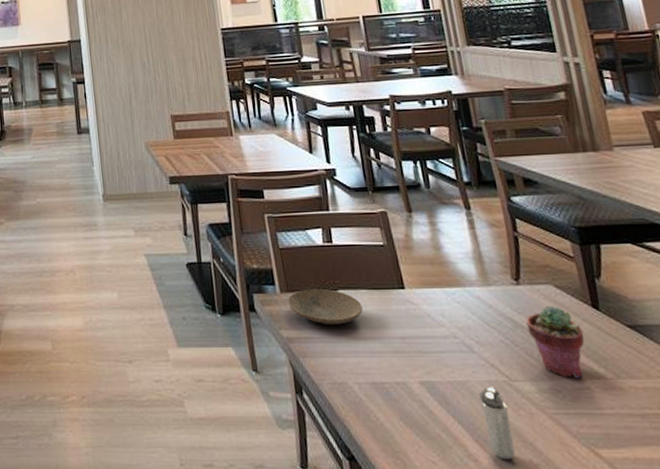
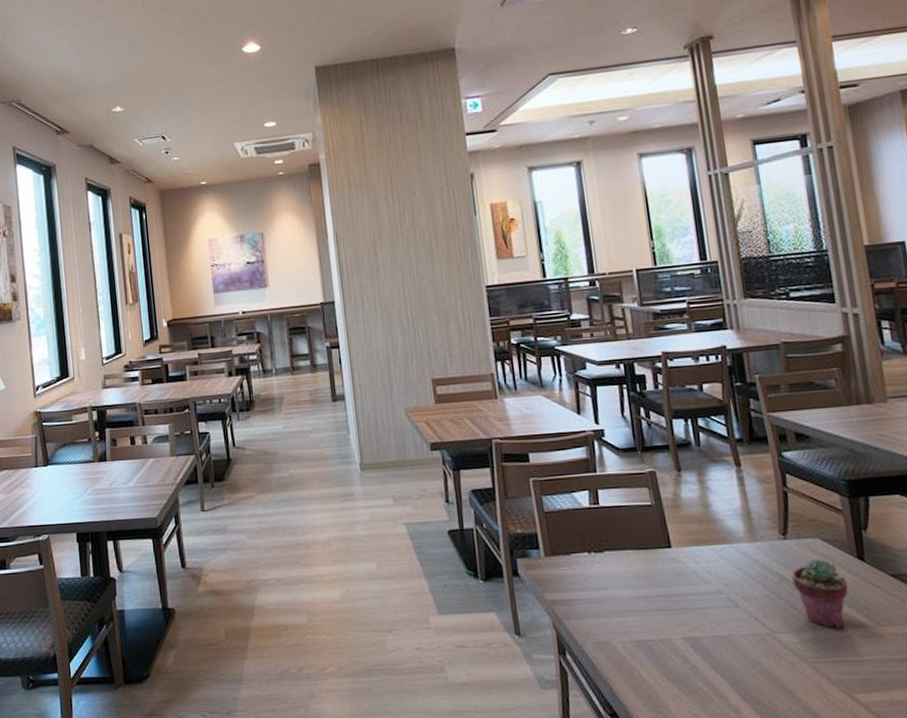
plate: present [288,288,363,325] -> none [552,550,629,587]
shaker: present [479,386,516,460] -> none [742,639,776,709]

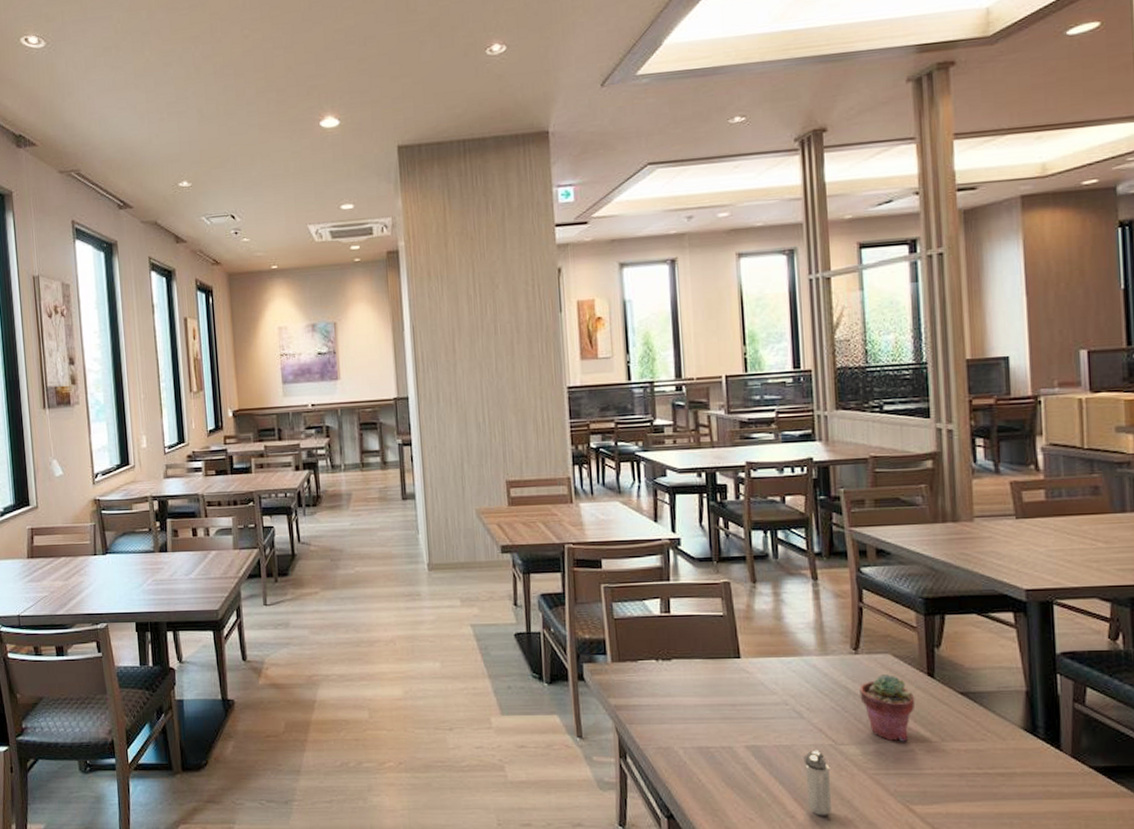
shaker: none [742,639,776,709] -> present [803,750,833,816]

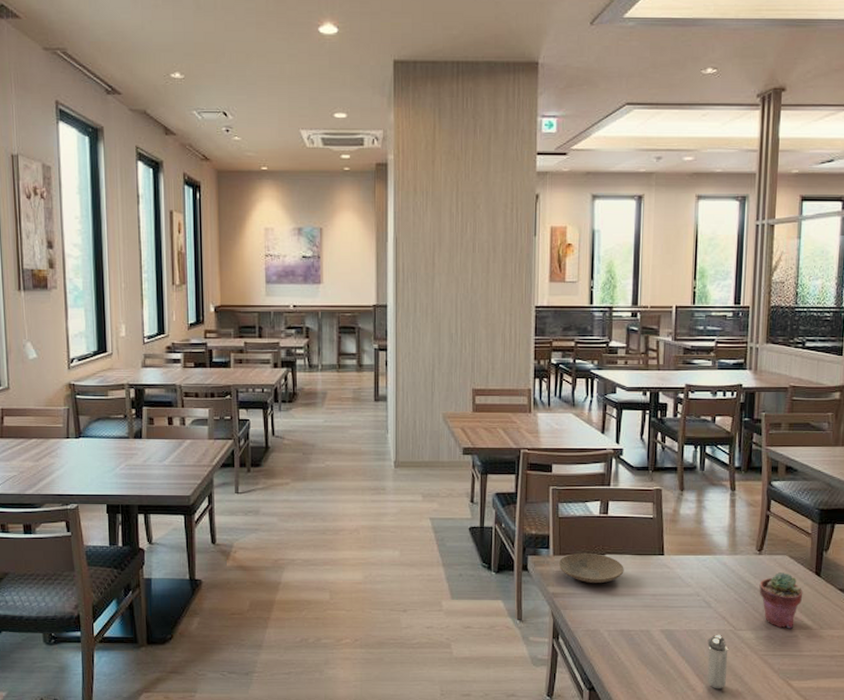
plate: none [619,658,695,694] -> present [559,552,624,584]

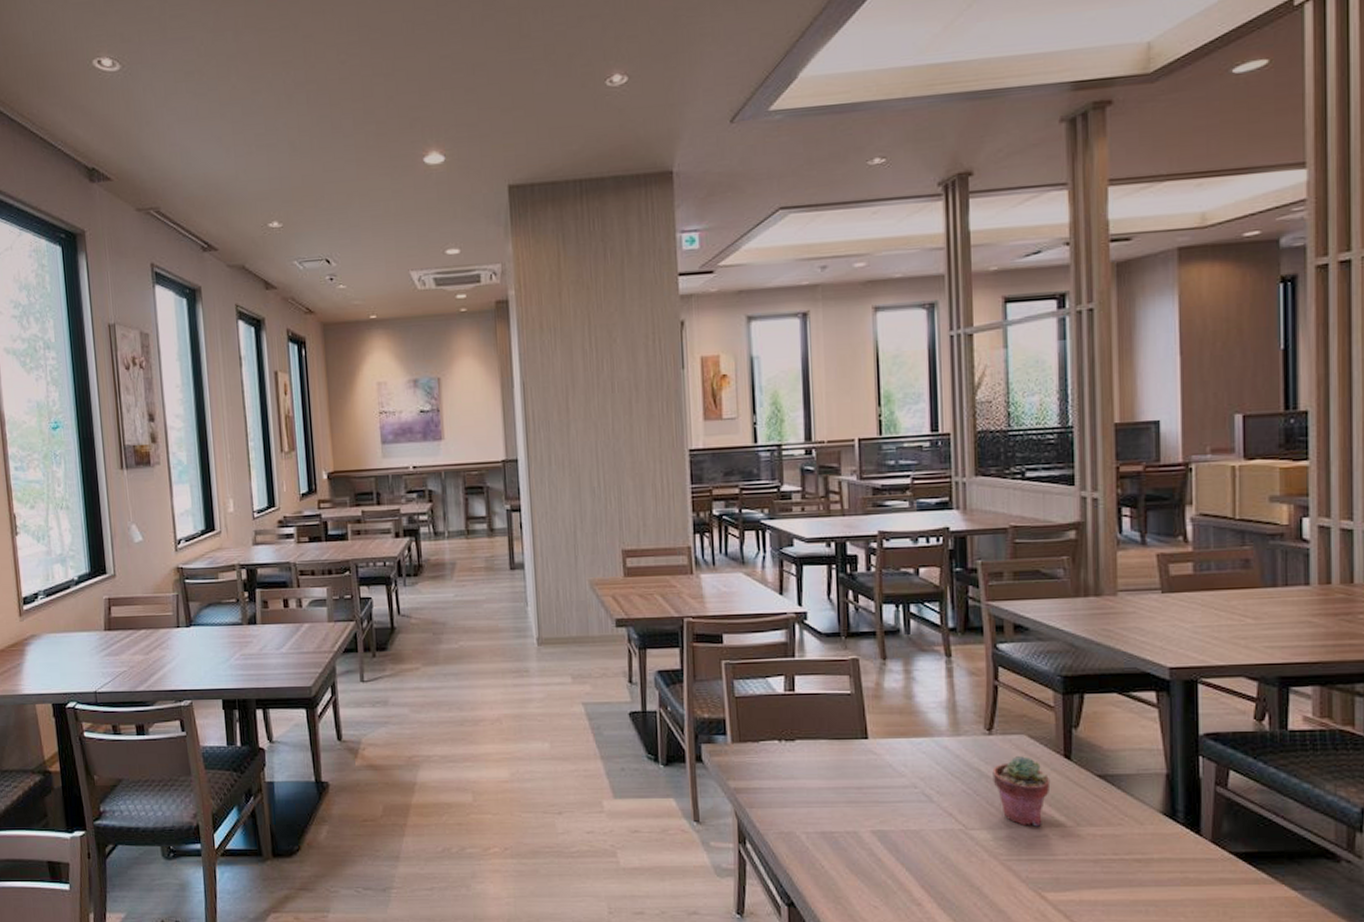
plate: present [559,552,624,584] -> none [740,738,820,776]
shaker: present [707,634,729,689] -> none [932,835,961,904]

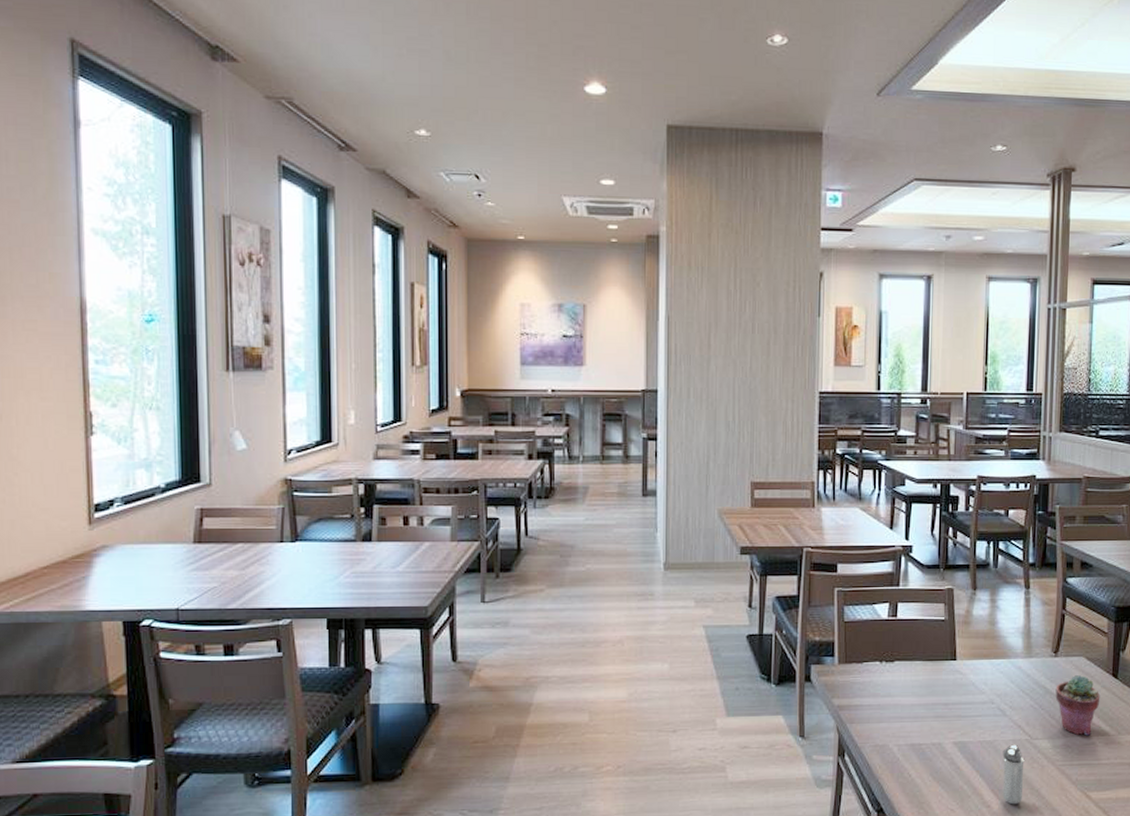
shaker: none [932,835,961,904] -> present [1002,744,1025,805]

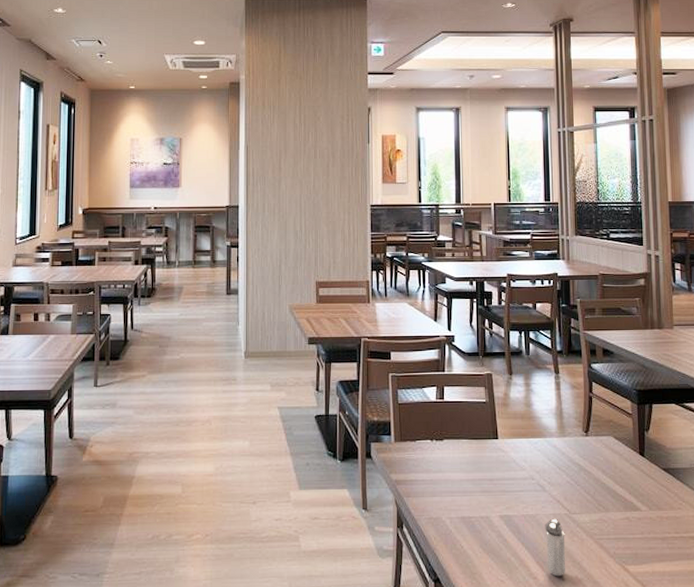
potted succulent: present [1055,675,1101,736] -> none [589,453,630,511]

